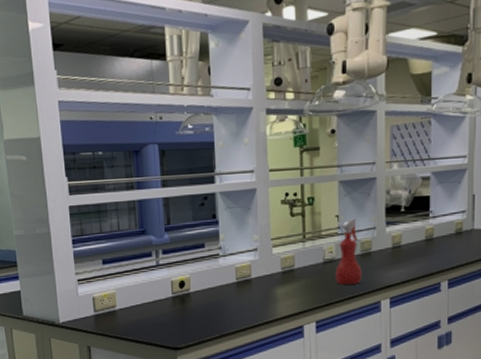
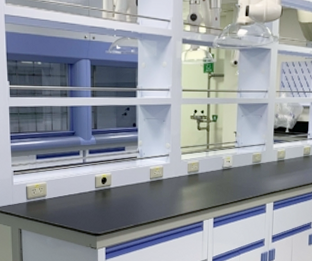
spray bottle: present [335,218,362,285] -> none [231,135,252,189]

